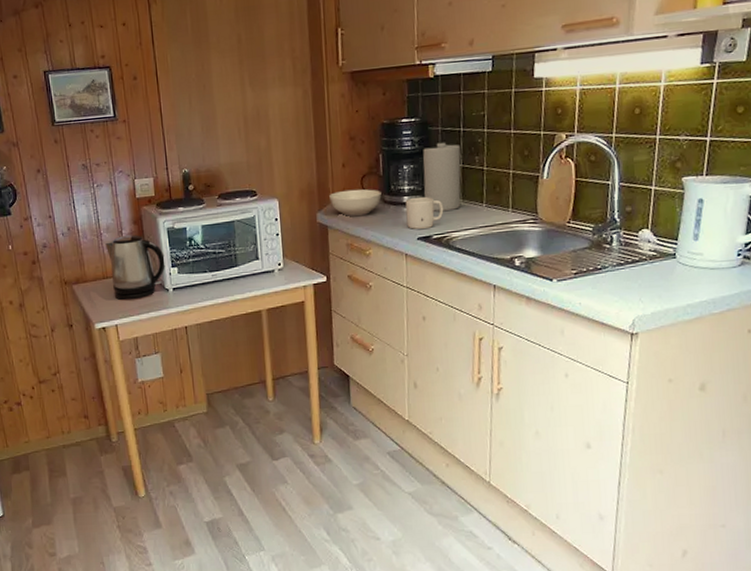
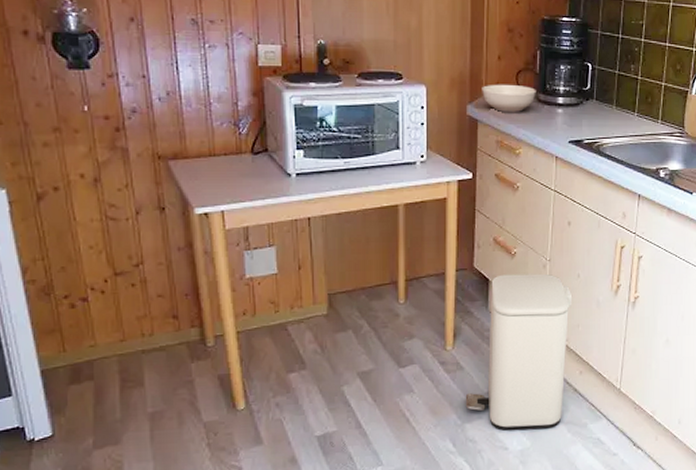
kettle: present [105,234,166,301] -> none [214,108,289,183]
pedal bin: none [335,368,433,522] -> present [465,273,573,431]
mug: present [405,196,444,230] -> none [559,99,597,133]
paper towel holder: present [422,142,461,211] -> none [578,46,618,116]

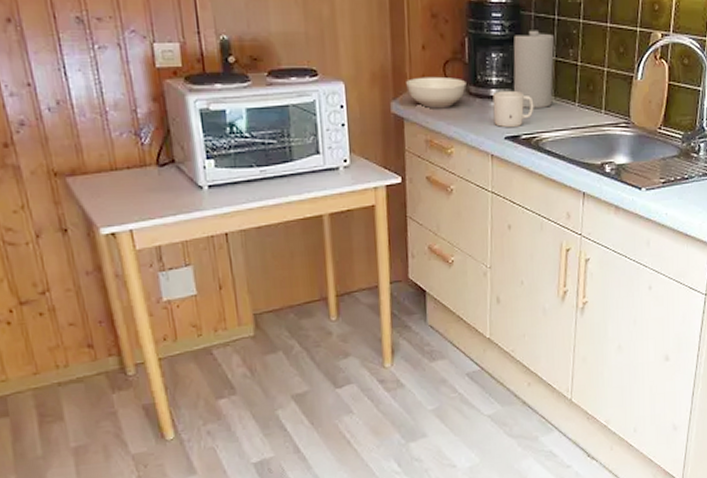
pedal bin: present [465,273,573,431] -> none [408,282,517,448]
mug: none [559,99,597,133] -> present [492,90,534,128]
paper towel holder: none [578,46,618,116] -> present [513,30,555,108]

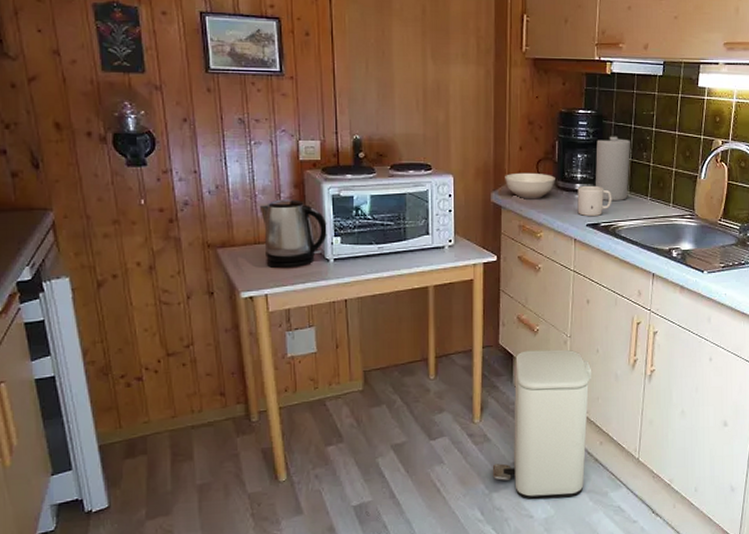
kettle: none [112,115,198,199] -> present [259,199,327,269]
pedal bin: none [408,282,517,448] -> present [492,349,592,499]

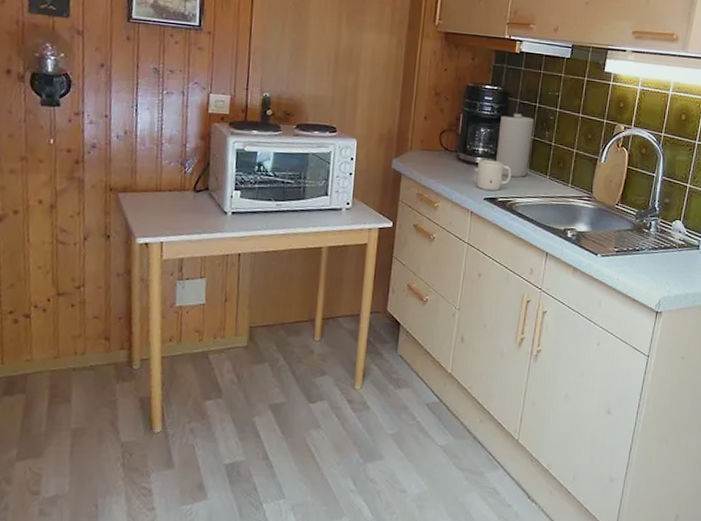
kettle: present [259,199,327,269] -> none [164,149,229,219]
pedal bin: present [492,349,592,499] -> none [368,320,478,475]
bowl: present [505,172,555,199] -> none [407,141,457,169]

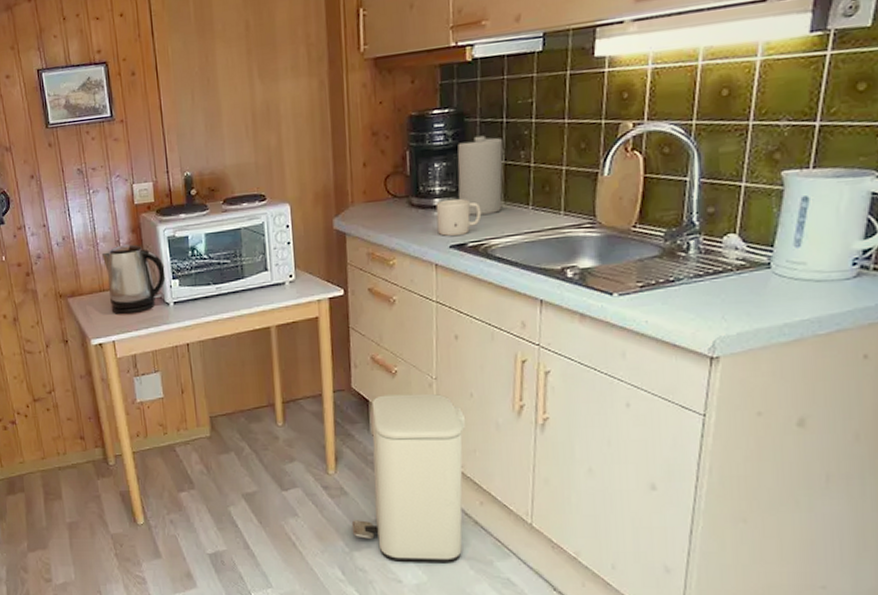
kettle: none [164,149,229,219] -> present [101,244,166,315]
pedal bin: none [368,320,478,475] -> present [351,393,466,564]

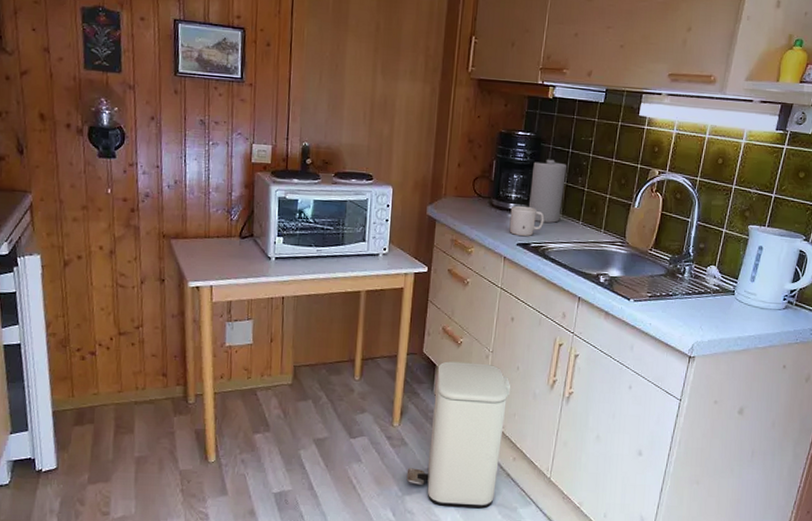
kettle: present [101,244,166,315] -> none [212,197,272,264]

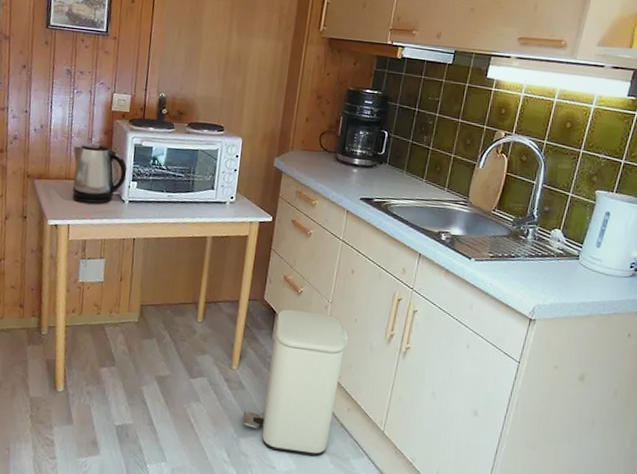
kettle: none [212,197,272,264] -> present [72,142,128,205]
mug: present [509,205,545,237] -> none [353,161,389,192]
paper towel holder: present [528,159,568,223] -> none [373,117,413,180]

